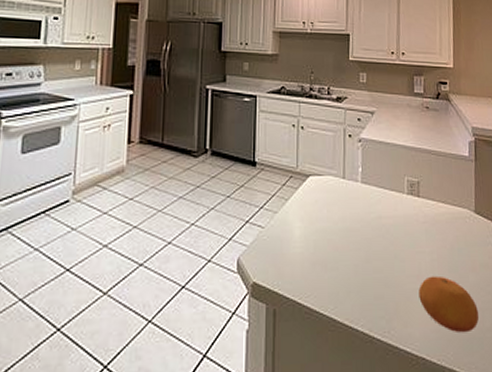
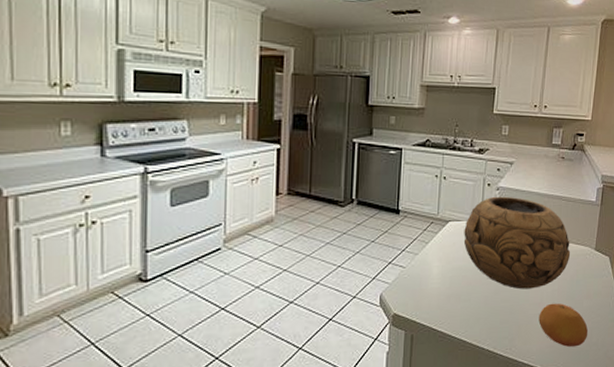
decorative bowl: none [326,148,448,258] -> present [463,196,571,290]

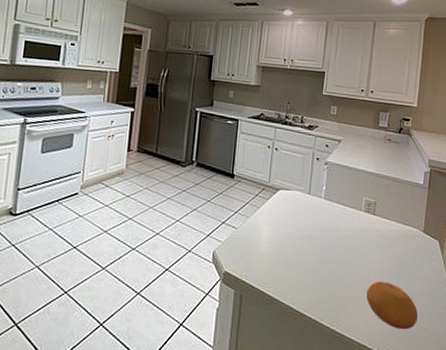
decorative bowl: present [463,196,571,290] -> none [293,170,399,264]

